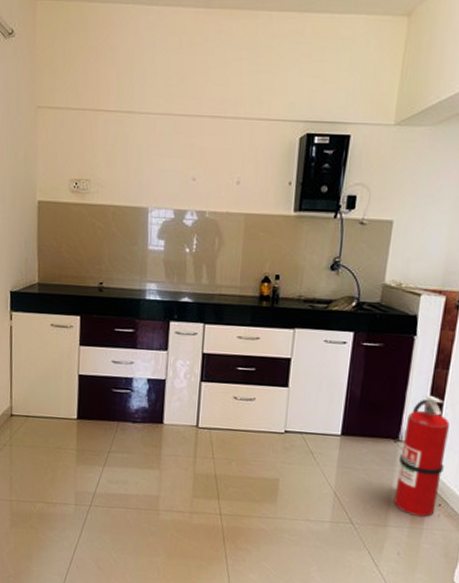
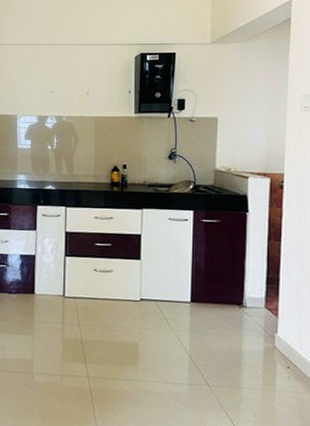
fire extinguisher: present [393,395,450,517] -> none [245,264,288,379]

